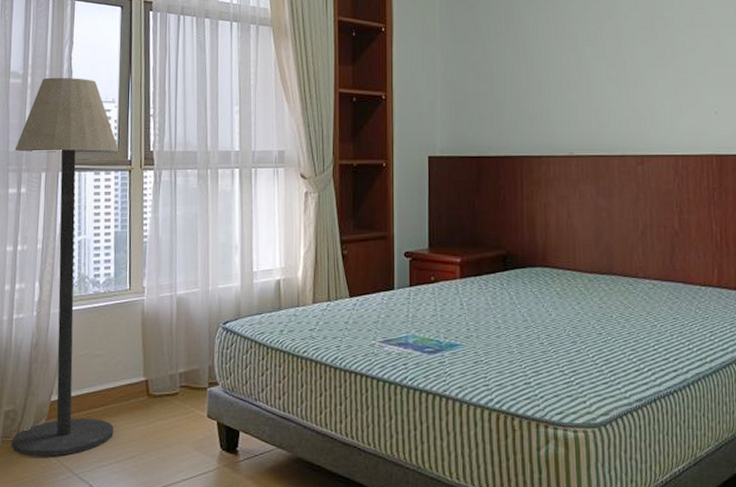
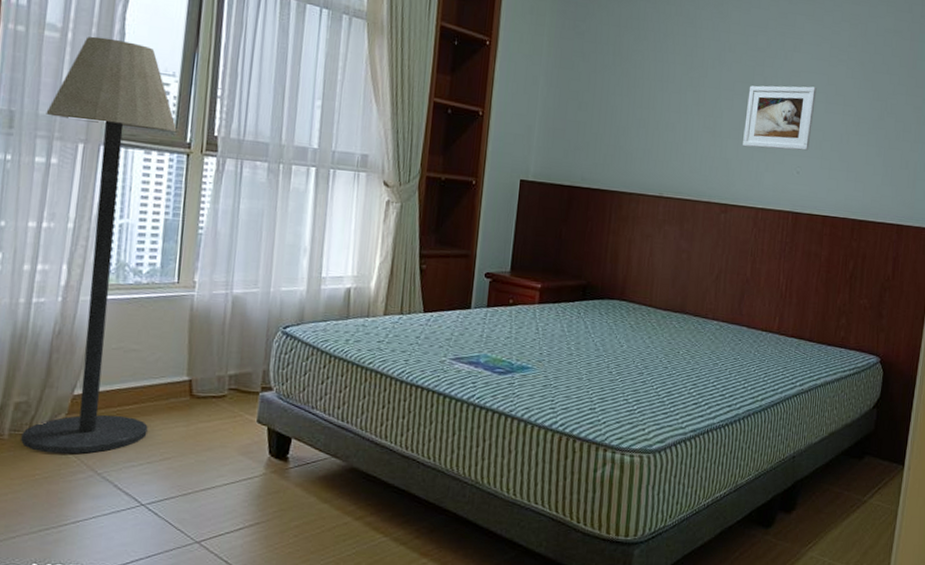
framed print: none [650,21,725,94] -> present [743,85,817,151]

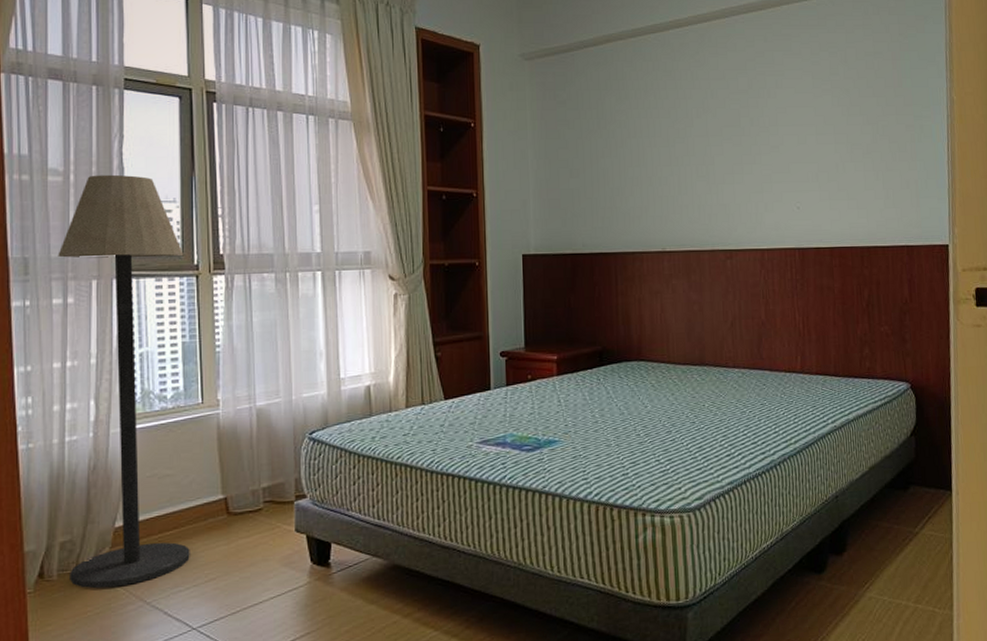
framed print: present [743,85,817,151] -> none [737,120,806,190]

